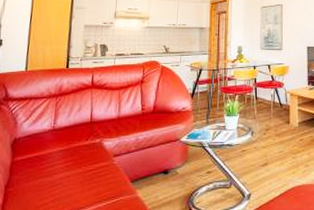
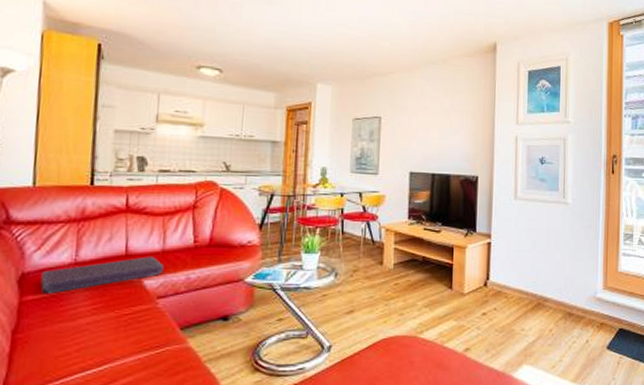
cushion: none [27,122,119,154] -> present [40,256,164,293]

